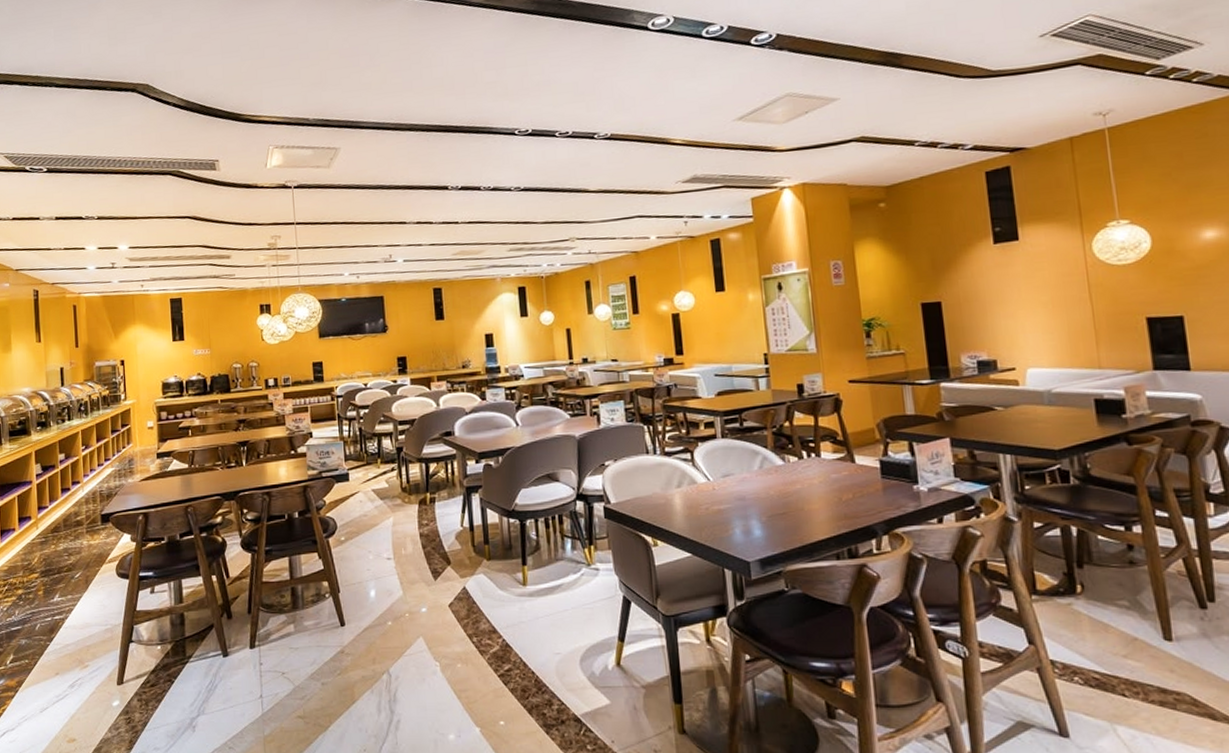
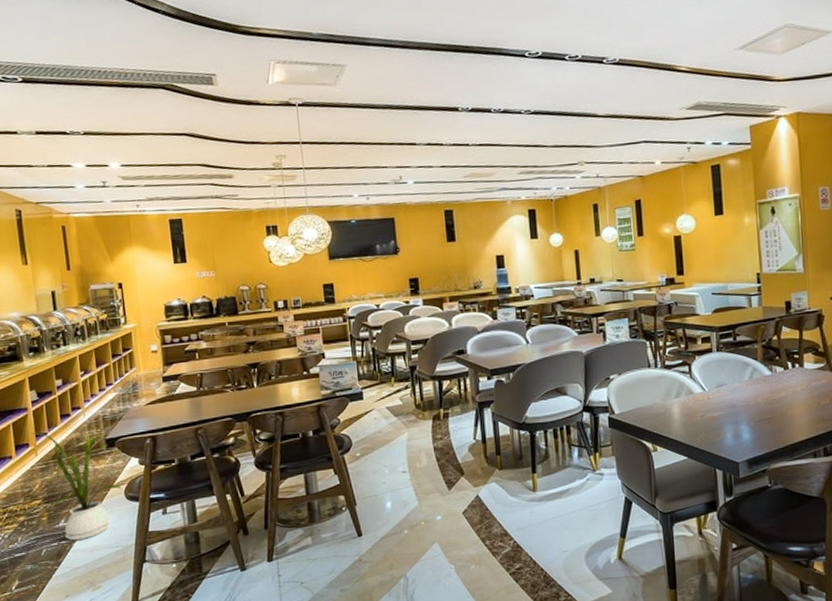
house plant: none [34,506,114,617] -> present [31,432,122,541]

